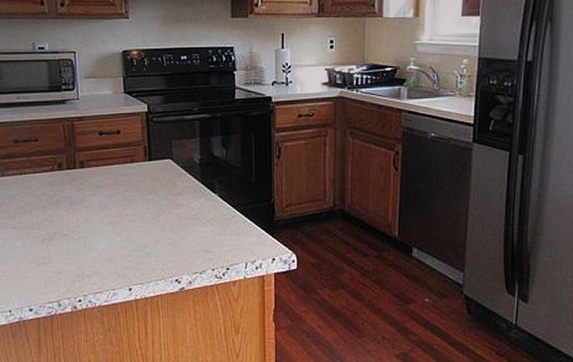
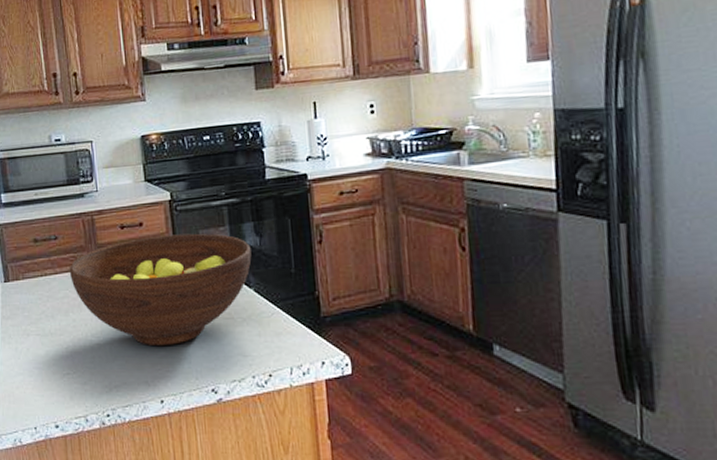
fruit bowl: none [48,143,218,240] -> present [69,233,252,345]

